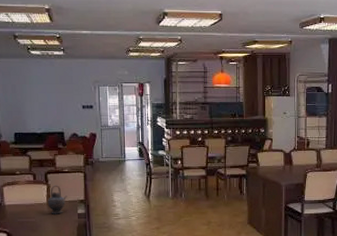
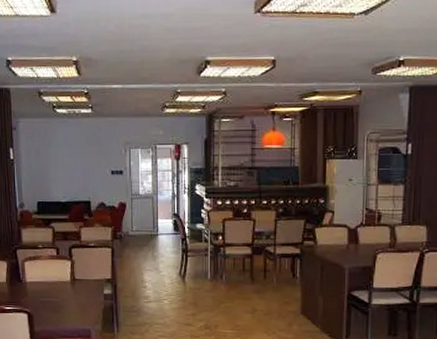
teapot: present [47,185,67,214] -> none [71,261,93,294]

